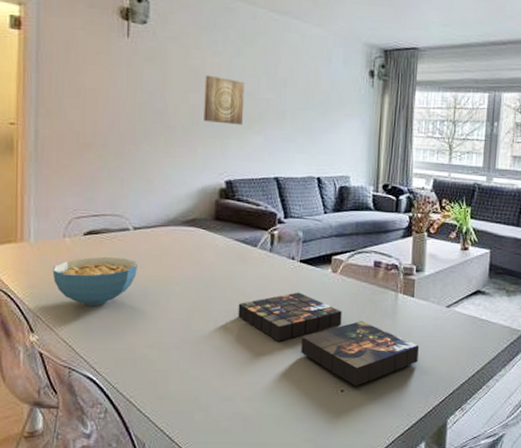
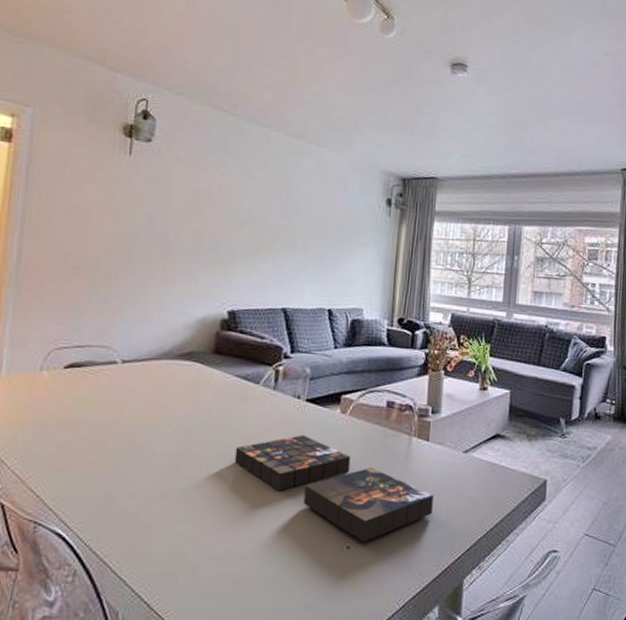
cereal bowl: present [52,256,137,306] -> none [24,392,124,450]
wall art: present [204,75,245,125] -> none [207,198,254,251]

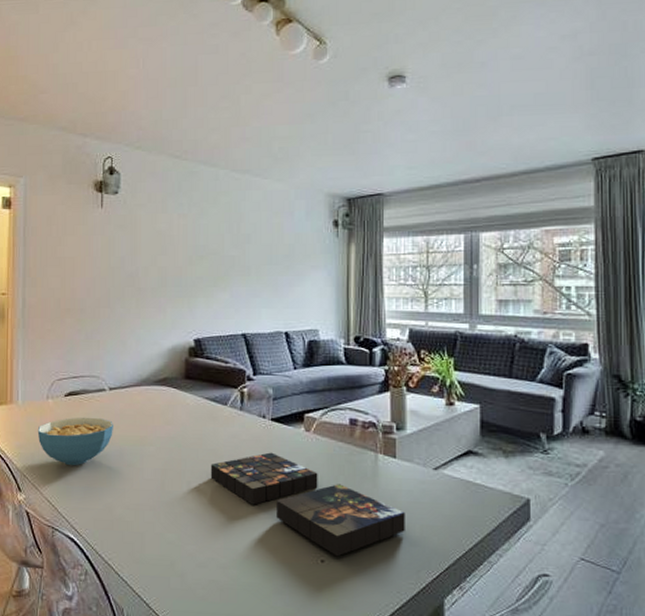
cereal bowl: none [24,392,124,450] -> present [37,417,113,466]

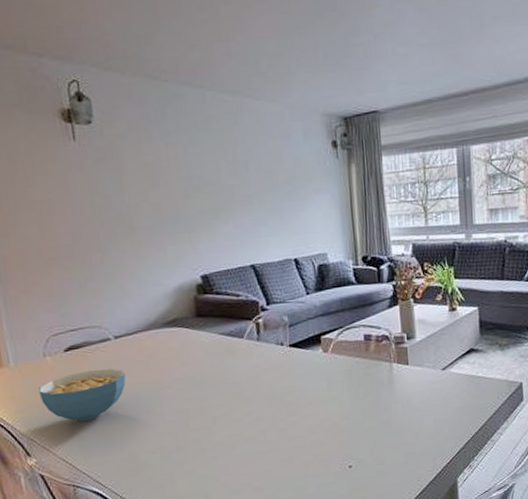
board game: present [210,452,405,557] -> none [233,376,421,461]

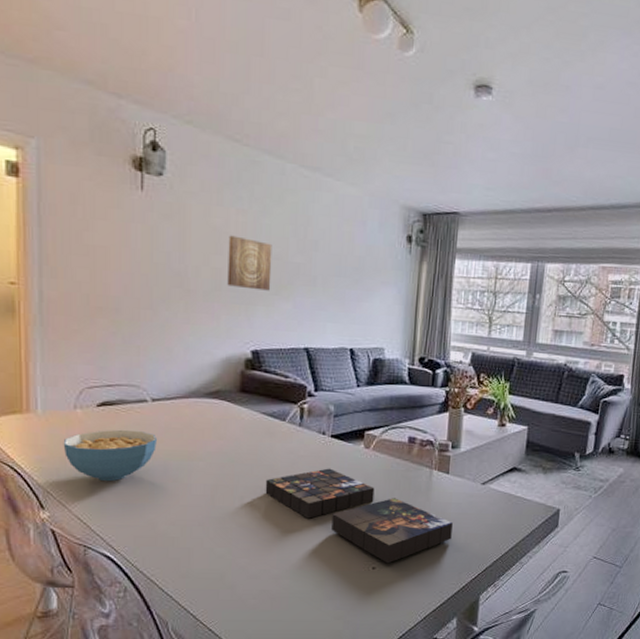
wall art: none [162,168,210,218] -> present [227,235,272,291]
board game: none [233,376,421,461] -> present [265,468,453,564]

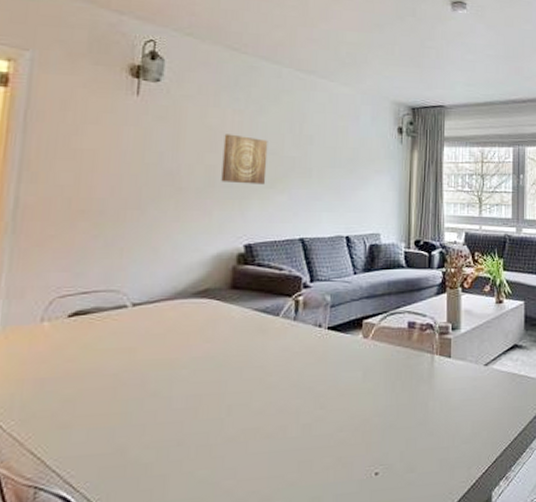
cereal bowl: present [63,429,157,482] -> none [22,340,135,404]
board game: present [265,468,453,564] -> none [255,363,458,467]

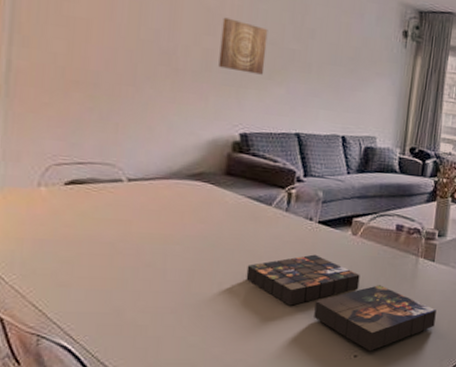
board game: none [255,363,458,467] -> present [246,254,436,352]

